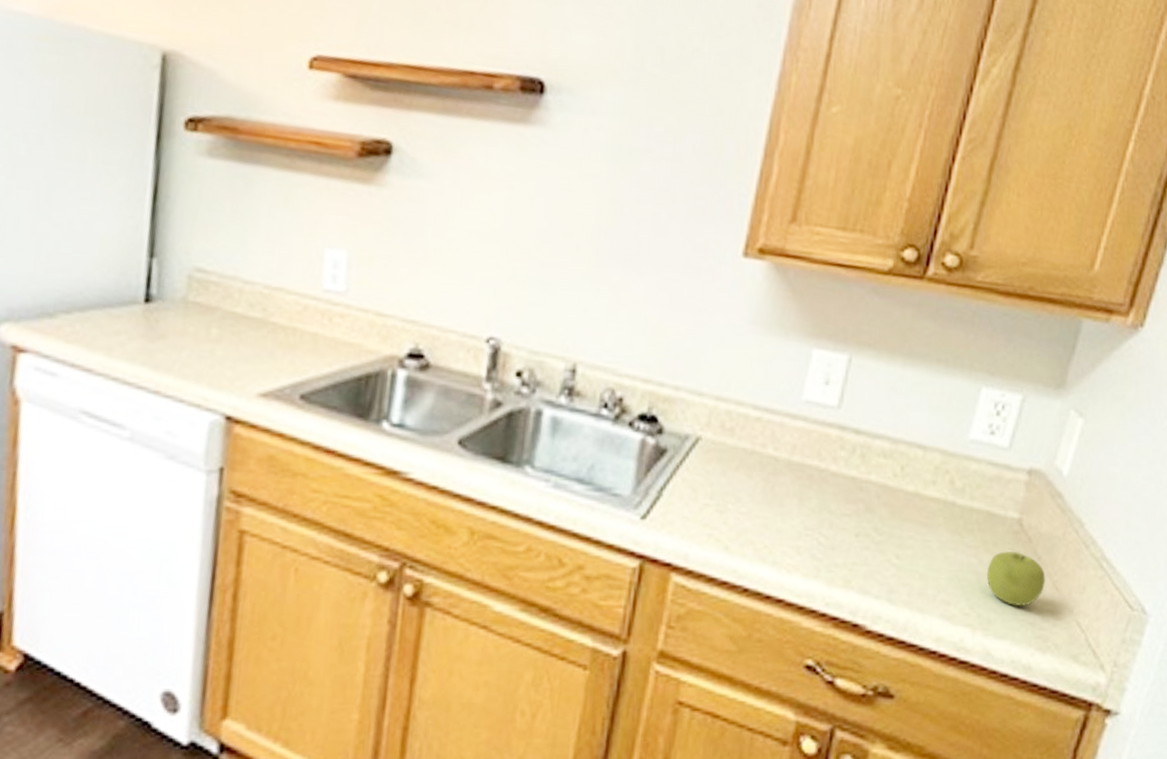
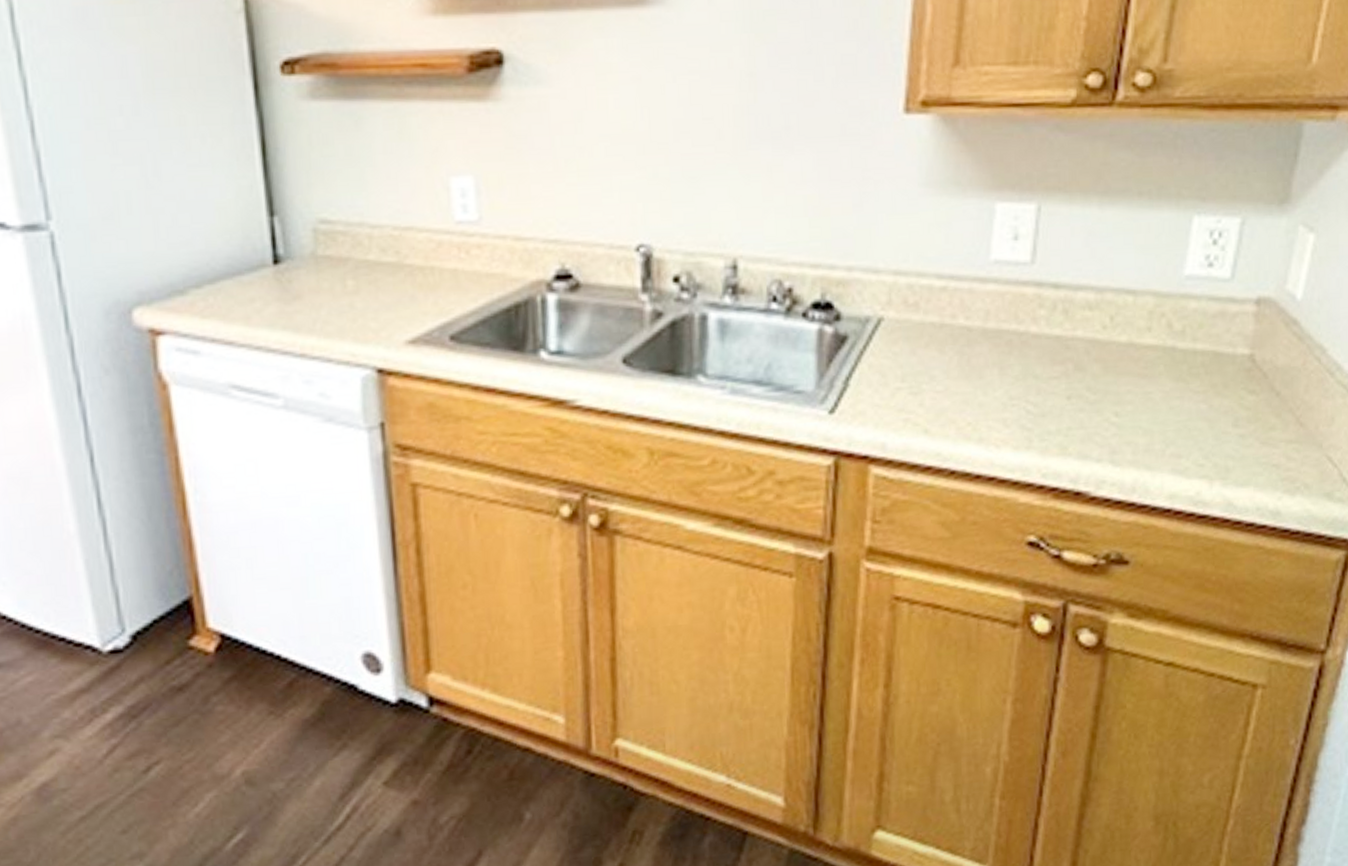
fruit: present [987,551,1046,607] -> none [1220,390,1288,450]

